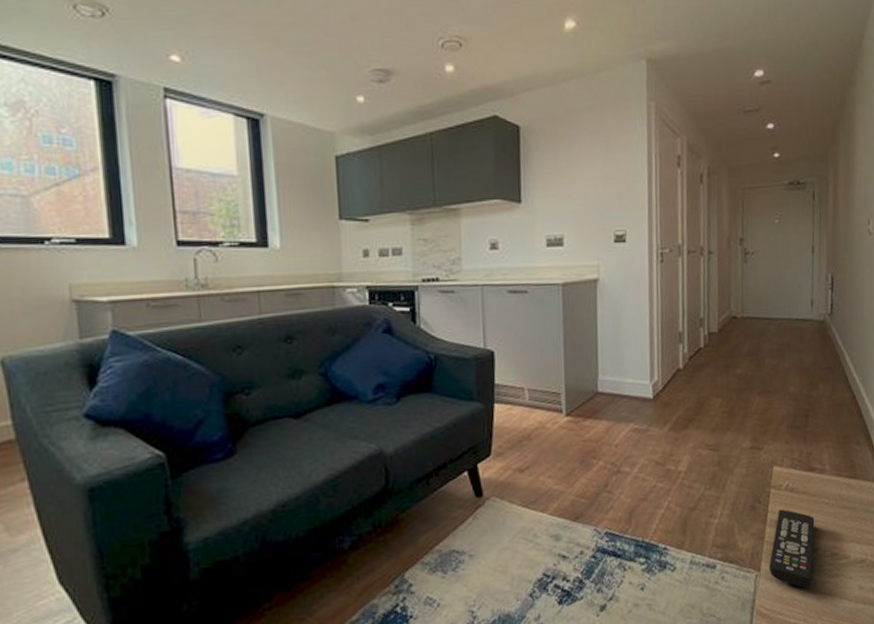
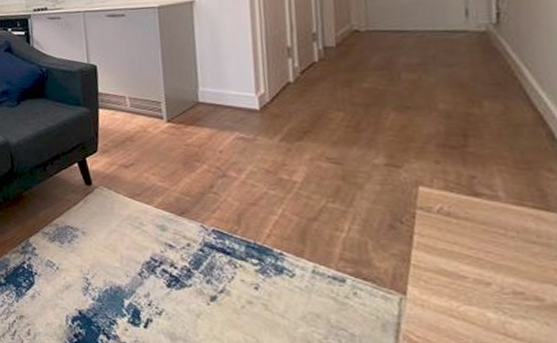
remote control: present [769,509,815,588] -> none [418,233,486,324]

